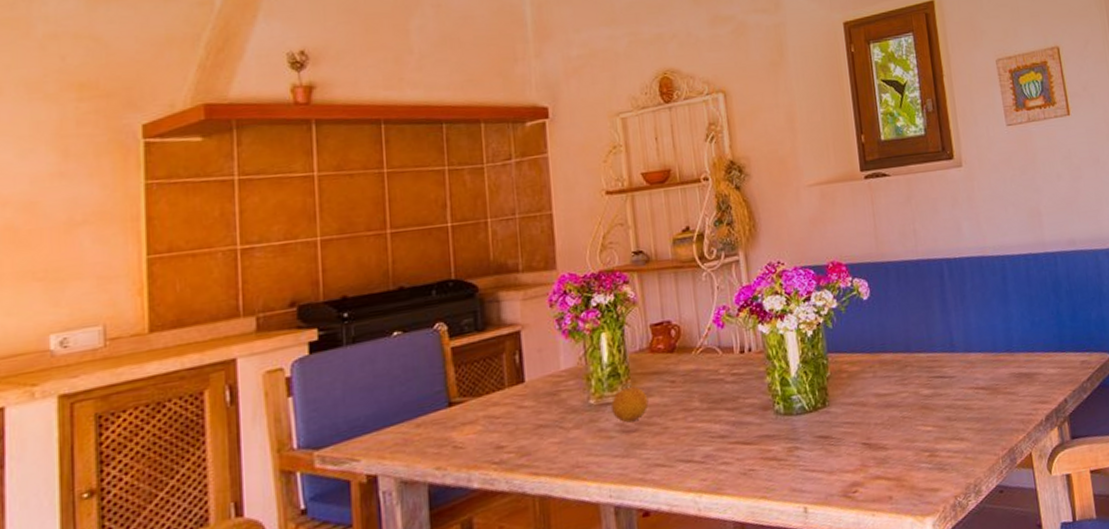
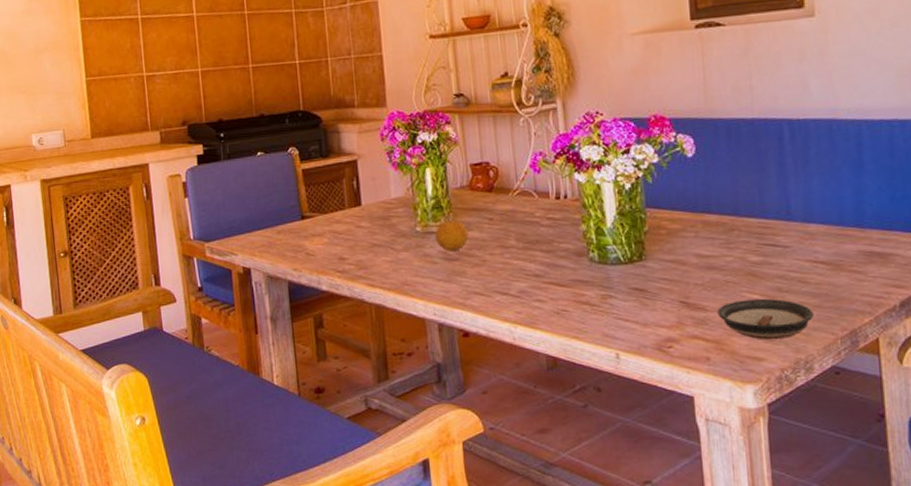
saucer: none [896,428,979,471] -> present [717,298,814,340]

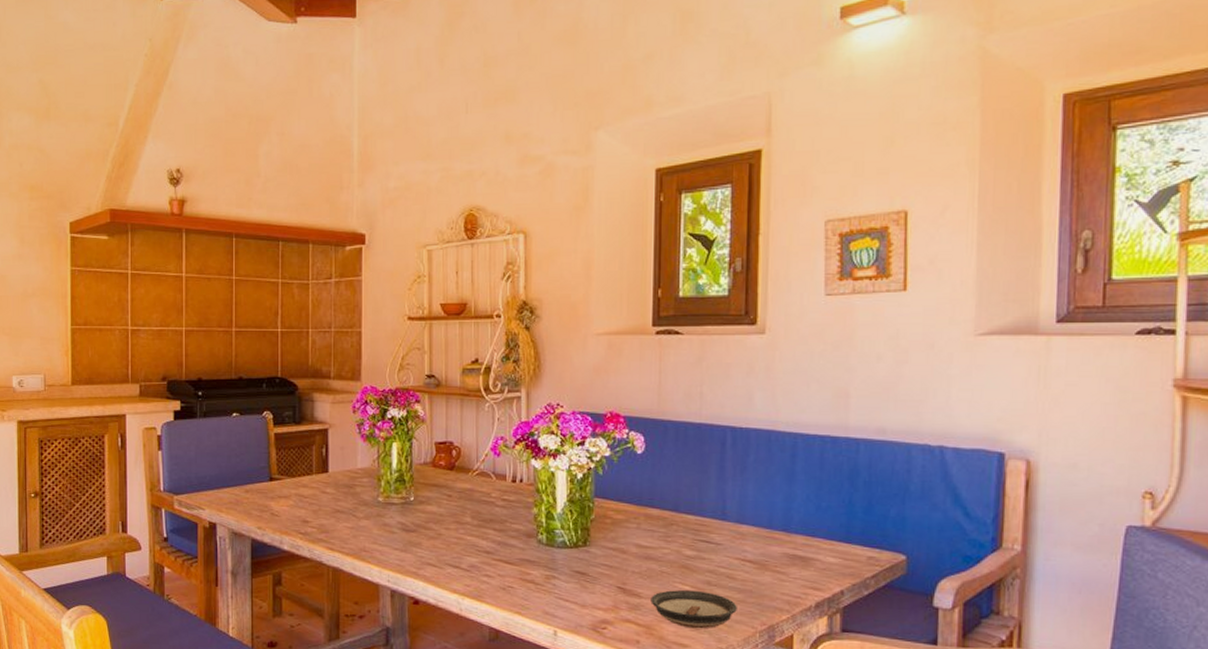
fruit: present [435,219,469,252] -> none [396,492,427,523]

